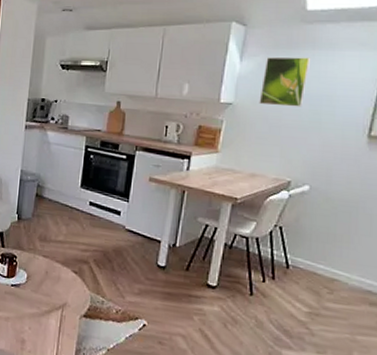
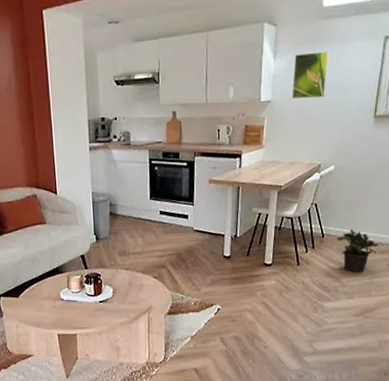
potted plant: none [307,265,368,323] -> present [337,228,379,272]

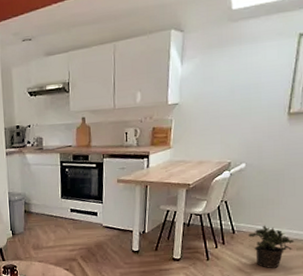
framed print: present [291,51,330,99] -> none [199,52,239,101]

